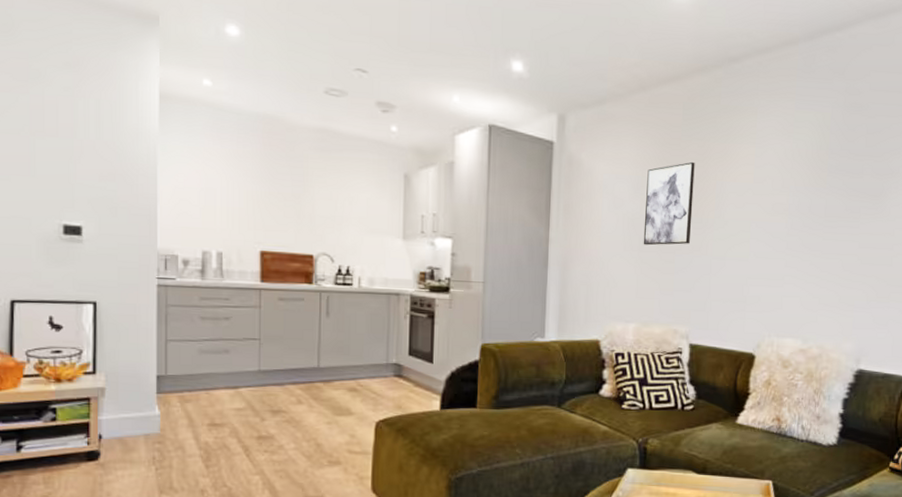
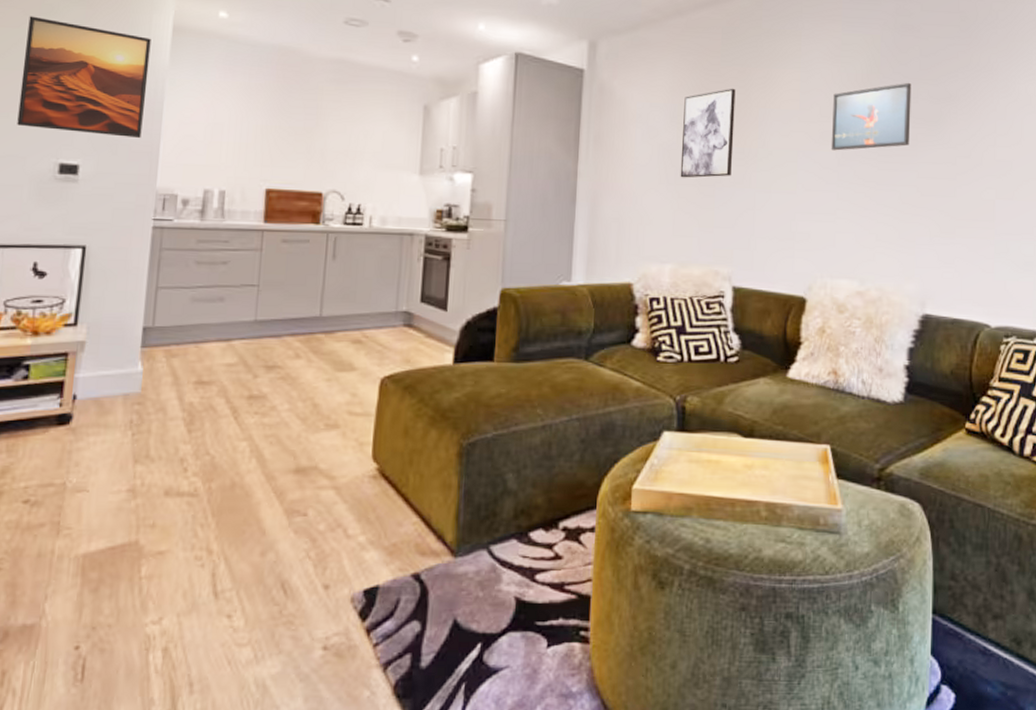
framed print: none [17,80,140,201] -> present [17,16,151,138]
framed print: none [781,158,857,222] -> present [831,82,912,151]

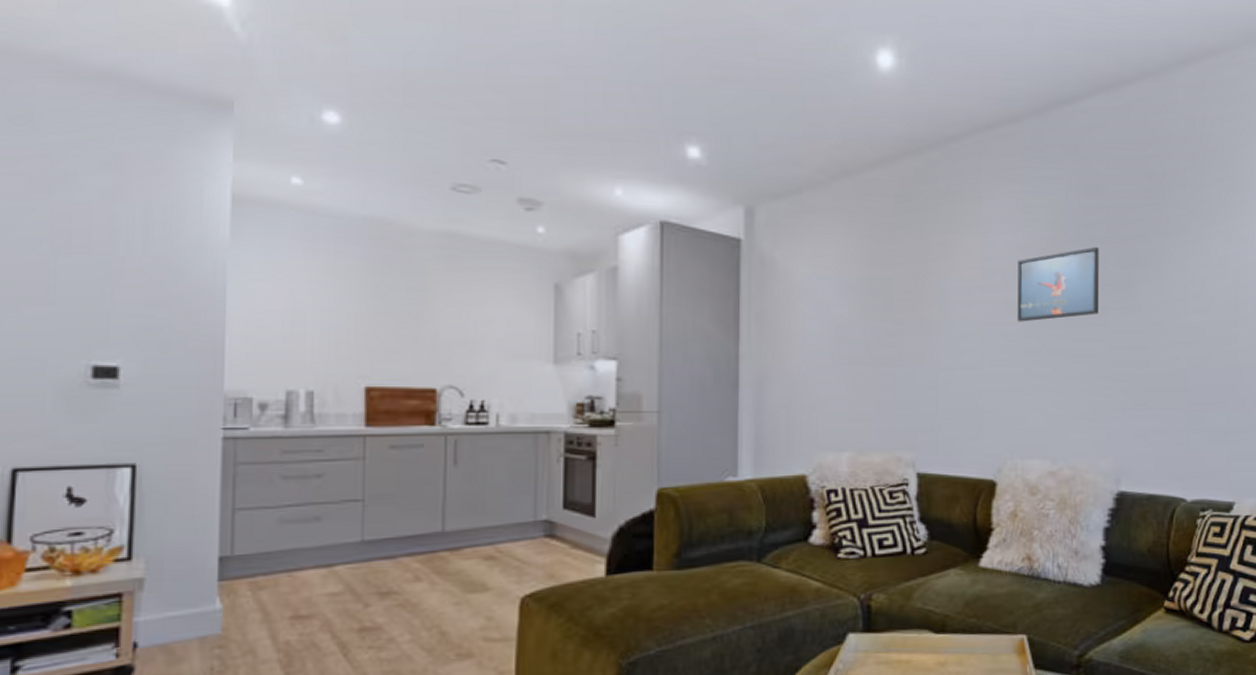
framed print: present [17,16,151,138] -> none [30,184,204,331]
wall art: present [680,88,736,178] -> none [854,256,912,357]

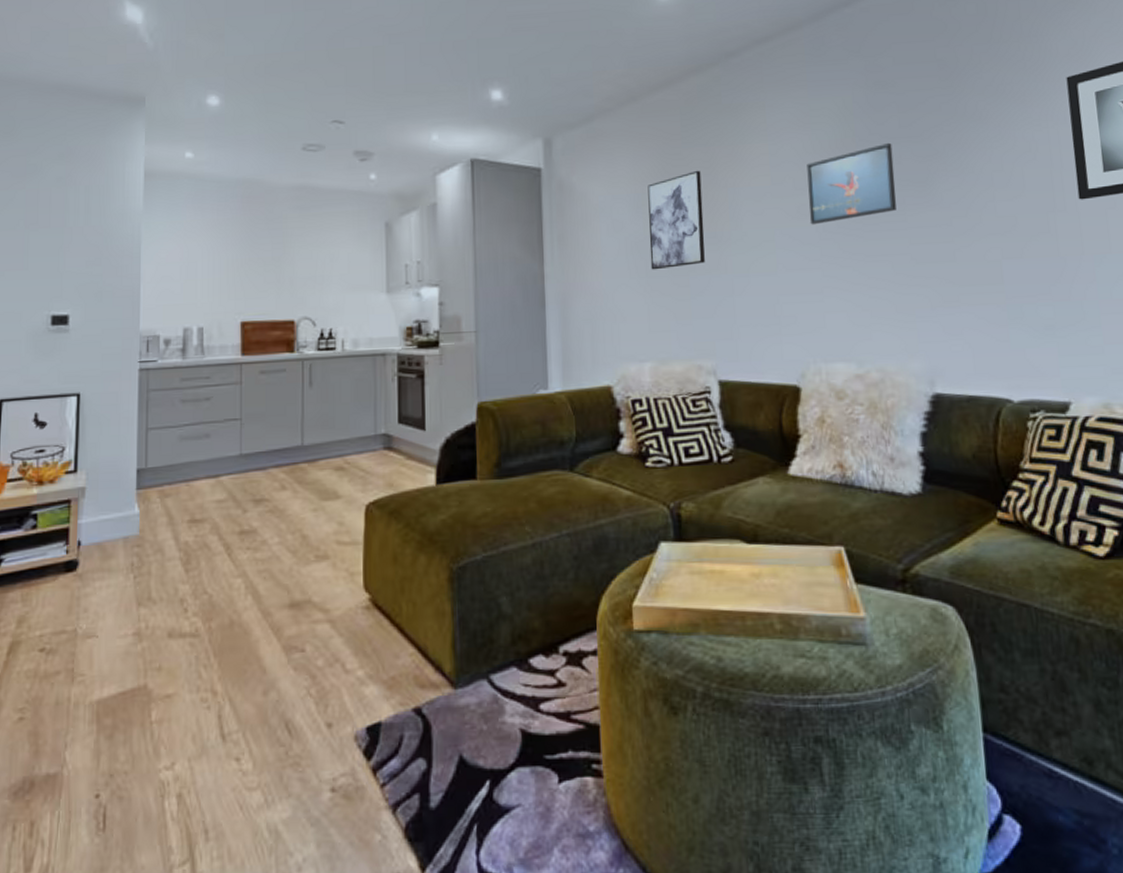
wall art: none [854,256,912,357] -> present [647,170,705,270]

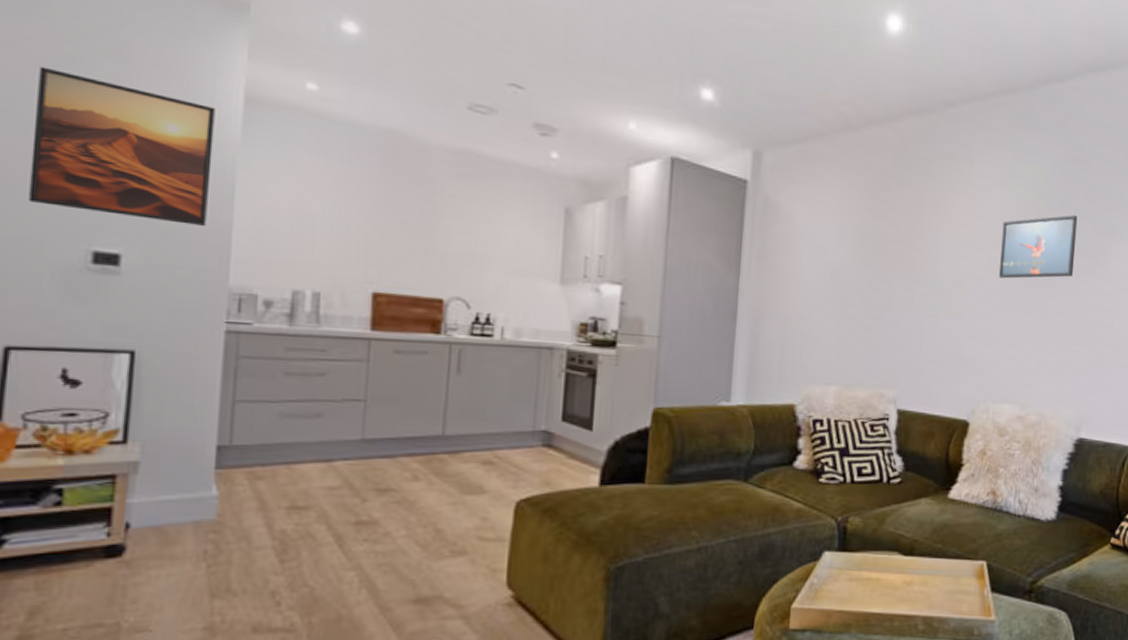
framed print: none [12,177,126,284] -> present [29,66,215,226]
wall art: present [647,170,705,270] -> none [847,210,907,300]

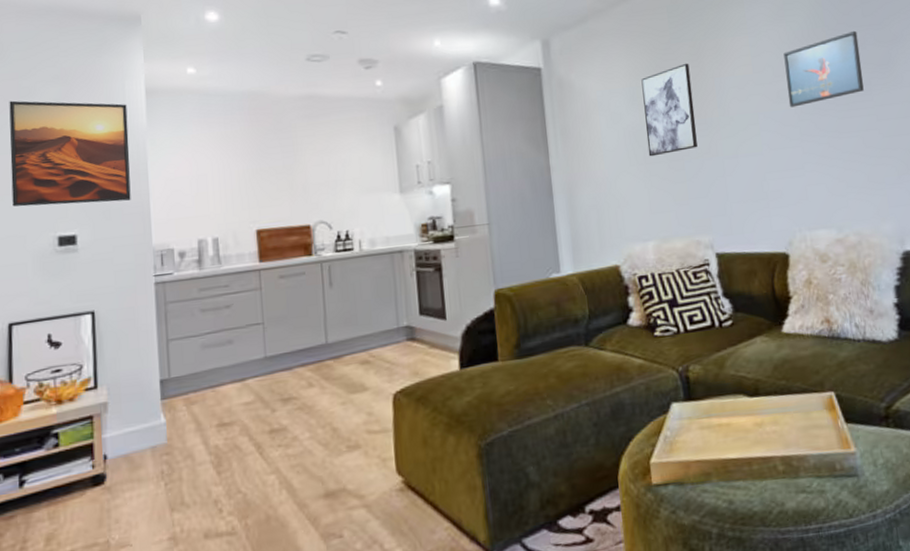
wall art: none [847,210,907,300] -> present [641,63,698,157]

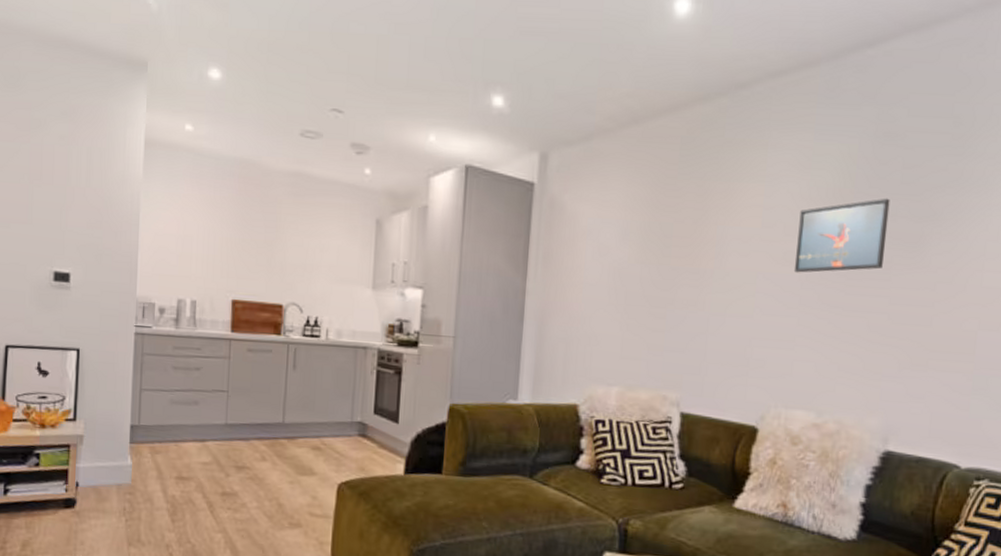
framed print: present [9,100,131,207] -> none [17,130,126,248]
wall art: present [641,63,698,157] -> none [630,203,693,299]

